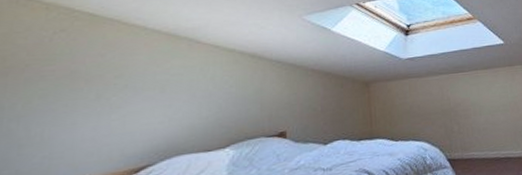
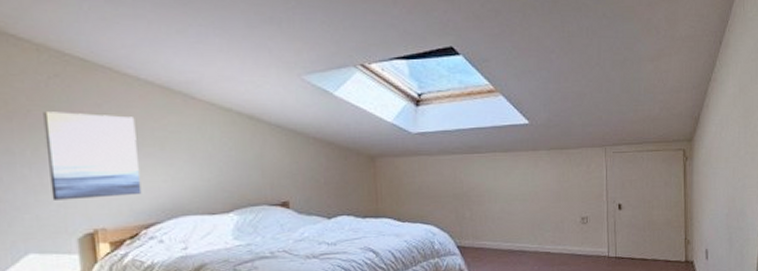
wall art: none [37,63,138,153] -> present [43,112,142,200]

